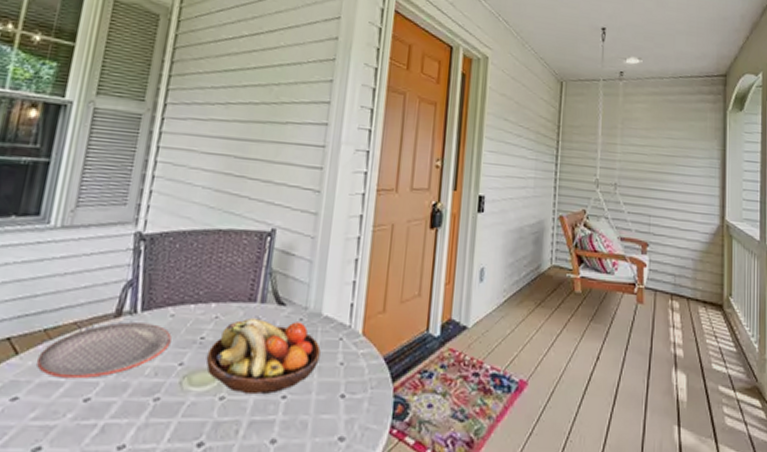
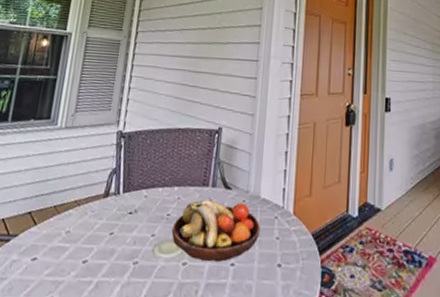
plate: present [37,322,172,379] -> none [49,201,145,245]

